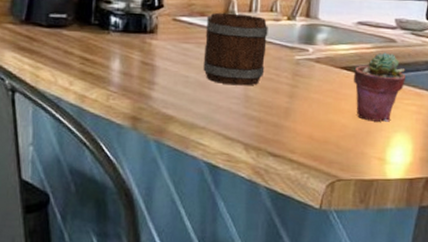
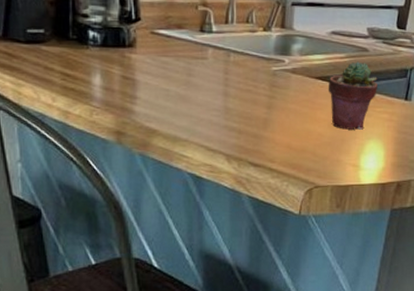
mug: present [203,12,268,86] -> none [183,24,245,98]

